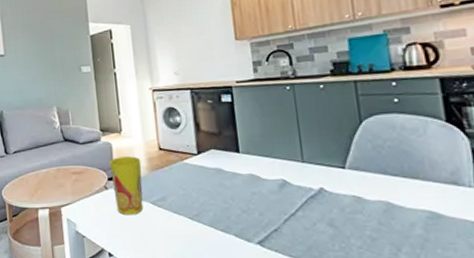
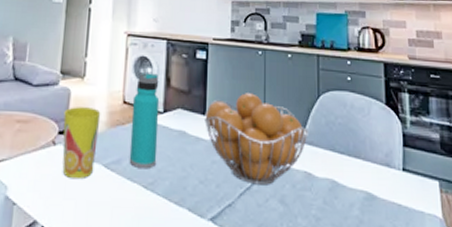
water bottle: none [167,121,199,204] -> present [129,73,160,169]
fruit basket: none [238,127,353,211] -> present [205,93,308,185]

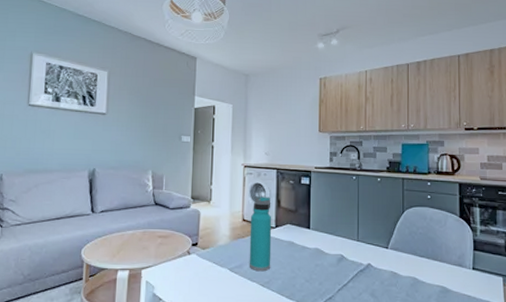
cup: present [62,107,101,180] -> none [195,224,225,280]
fruit basket: present [205,93,308,185] -> none [309,210,394,282]

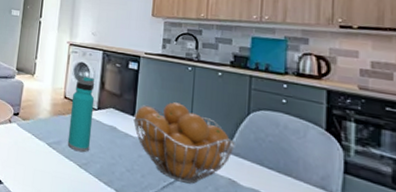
fruit basket: none [309,210,394,282] -> present [133,102,235,184]

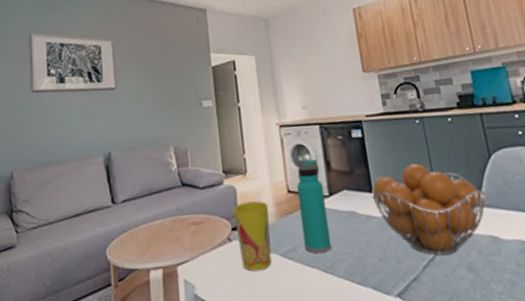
cup: none [15,96,46,151] -> present [233,201,272,272]

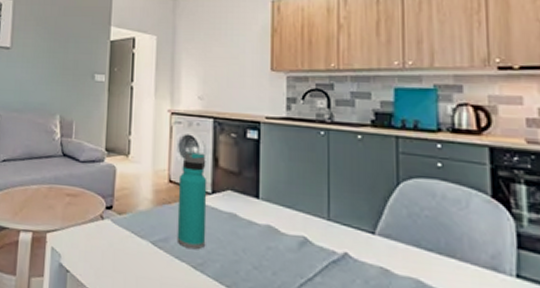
cup: present [233,201,272,272] -> none [110,183,147,254]
fruit basket: present [371,163,486,256] -> none [258,176,385,278]

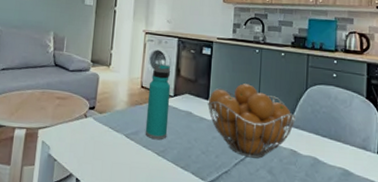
fruit basket: none [258,176,385,278] -> present [208,83,296,159]

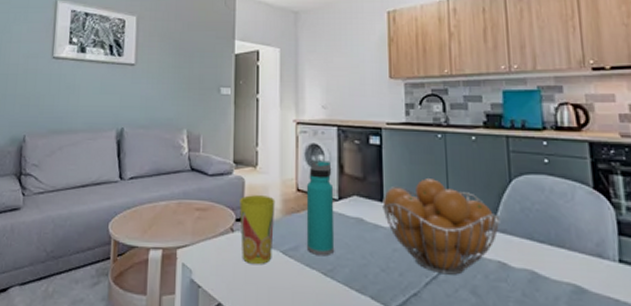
cup: none [92,88,123,145] -> present [239,195,275,265]

